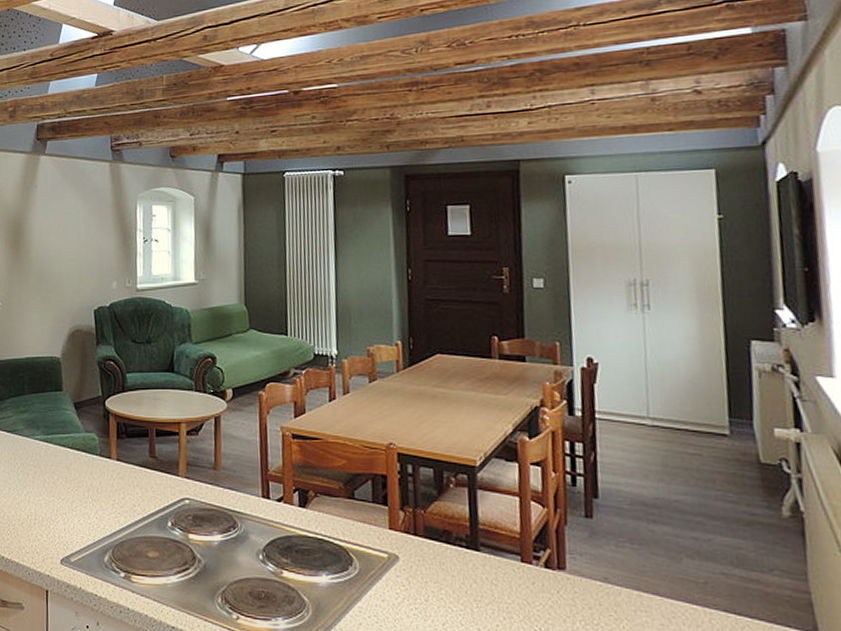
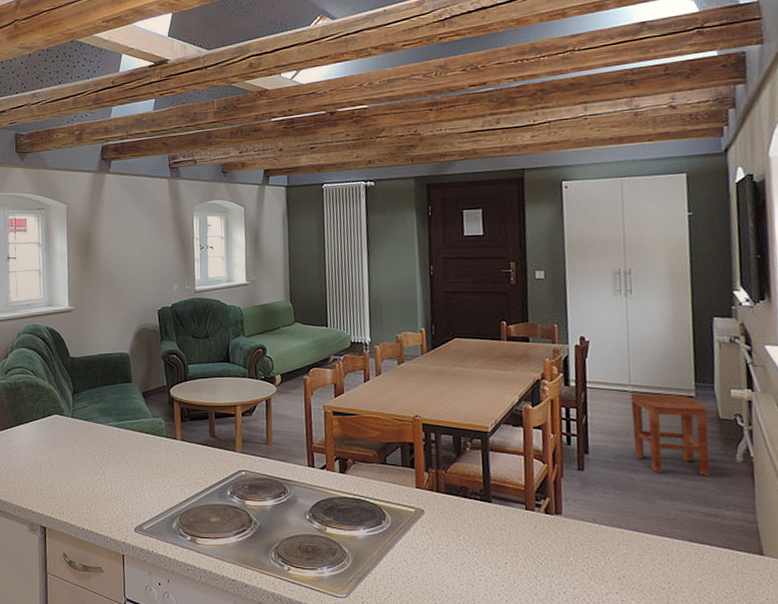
stool: none [649,427,749,532] -> present [630,393,710,476]

